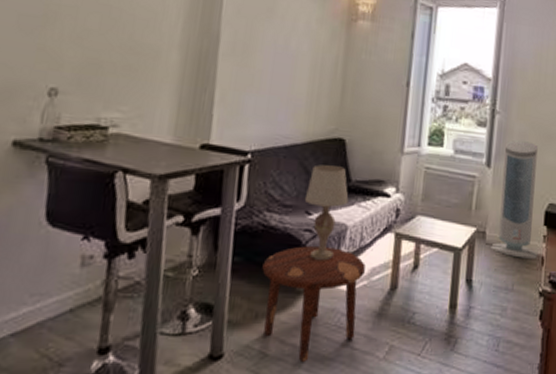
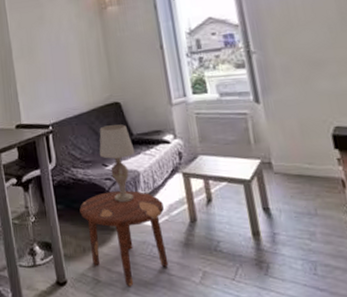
air purifier: present [491,140,538,259] -> none [269,72,337,183]

